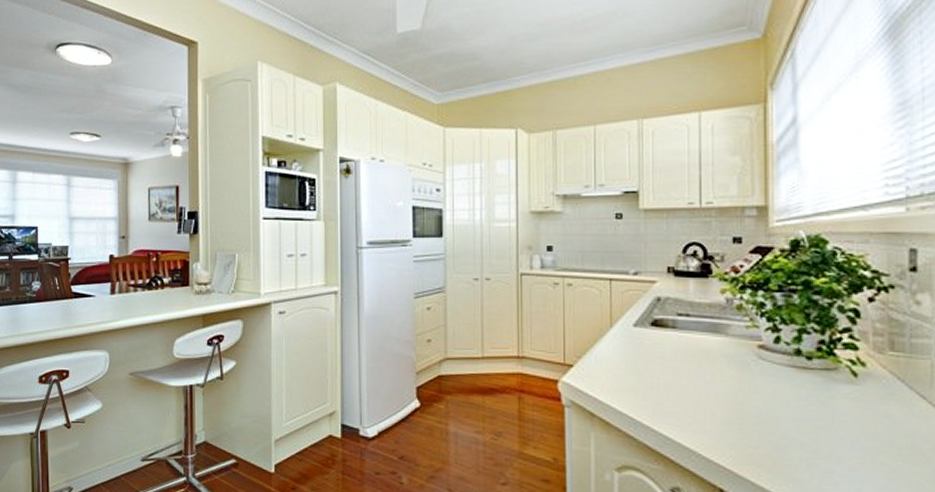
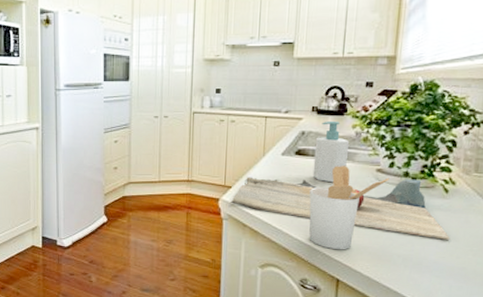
cutting board: none [573,353,869,440] -> present [231,177,450,240]
utensil holder: none [674,340,776,450] -> present [309,166,390,250]
soap bottle: none [675,284,718,362] -> present [312,120,349,183]

